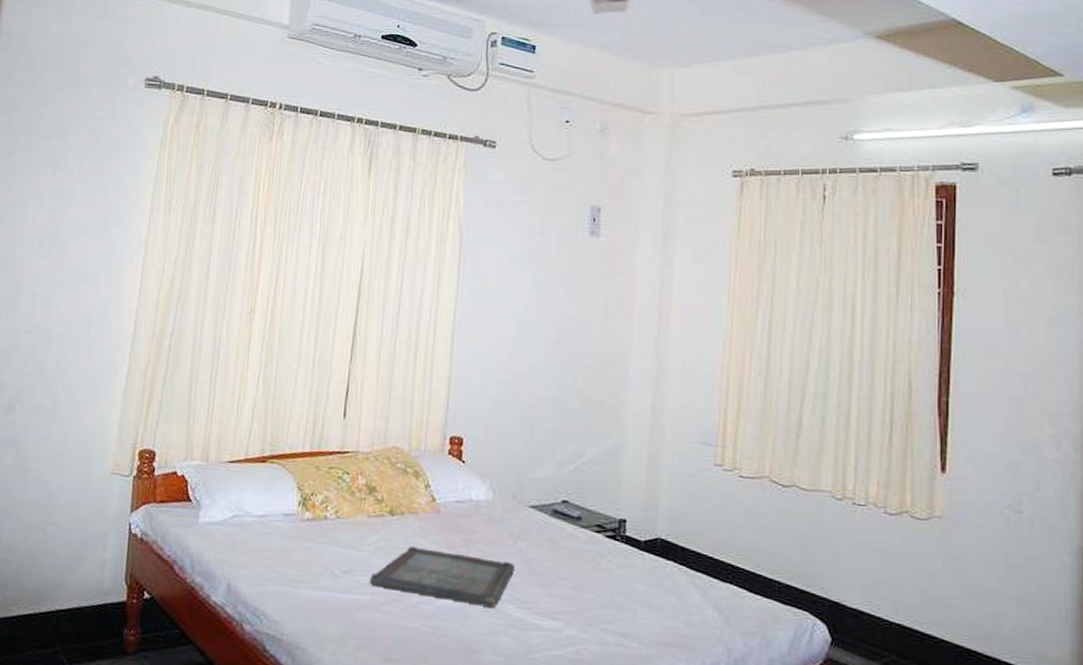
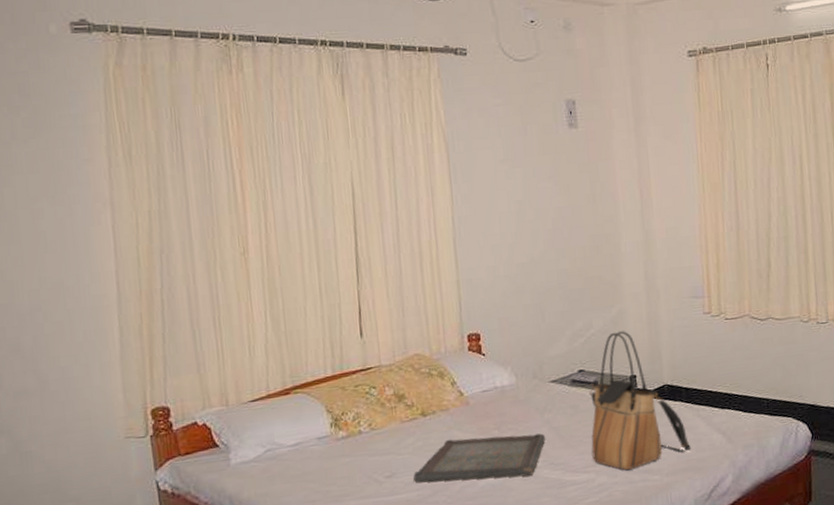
tote bag: none [563,465,680,629] -> present [589,331,692,470]

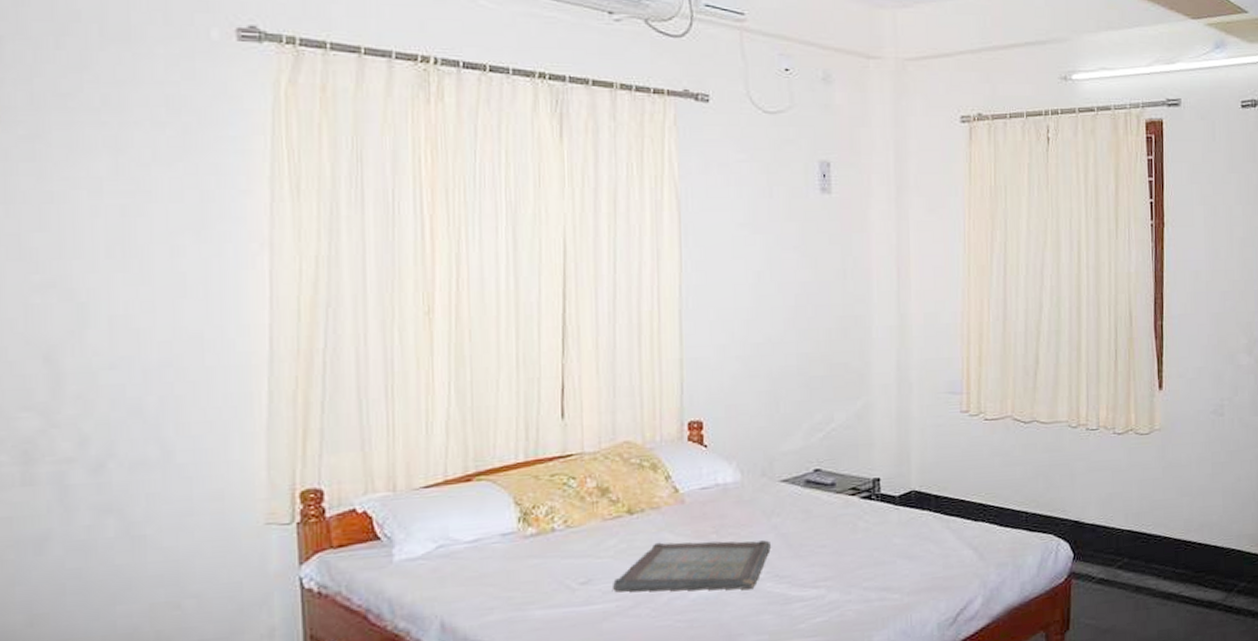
tote bag: present [589,331,692,470] -> none [823,427,938,587]

